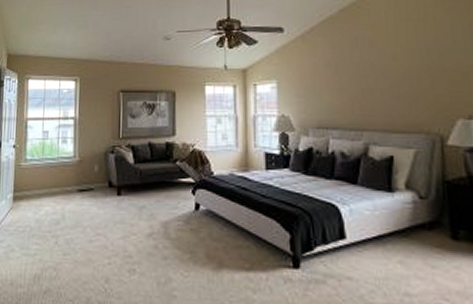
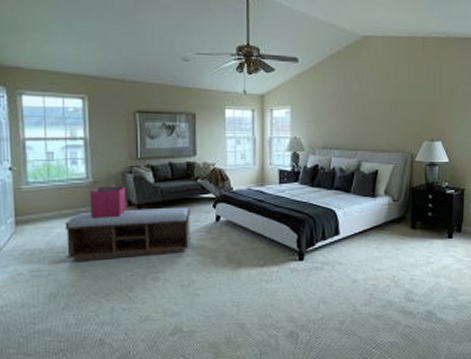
bench: none [52,191,168,245] -> present [64,207,191,262]
storage bin: none [75,165,108,199] -> present [90,185,126,219]

